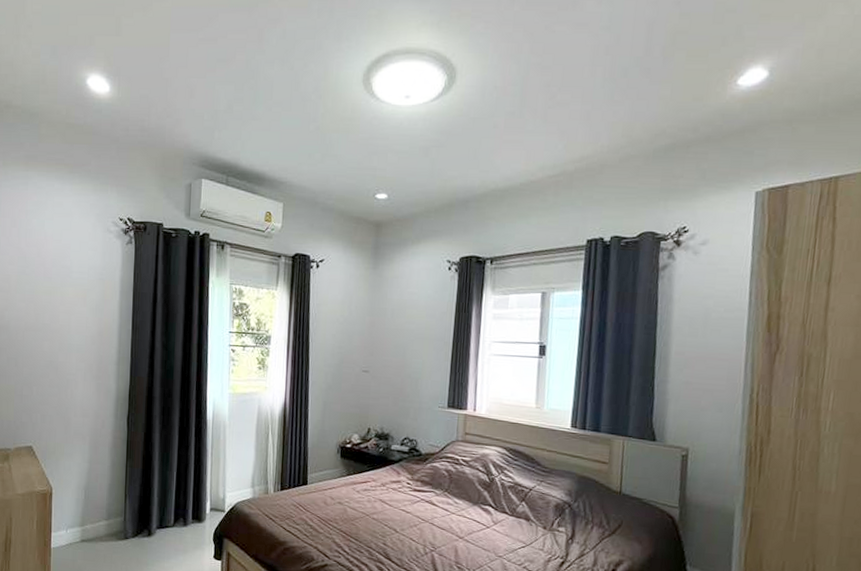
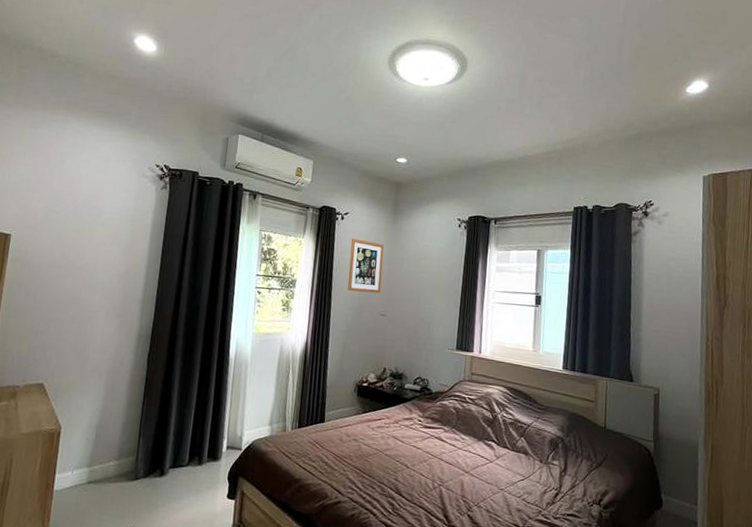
wall art: none [326,288,365,348] -> present [348,238,384,294]

